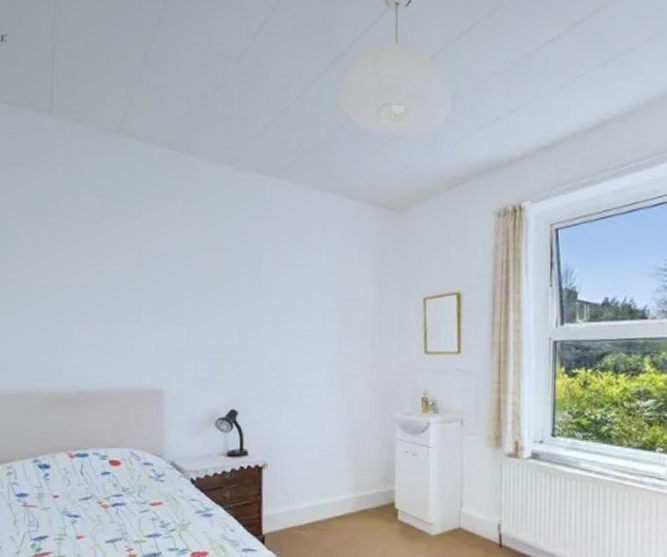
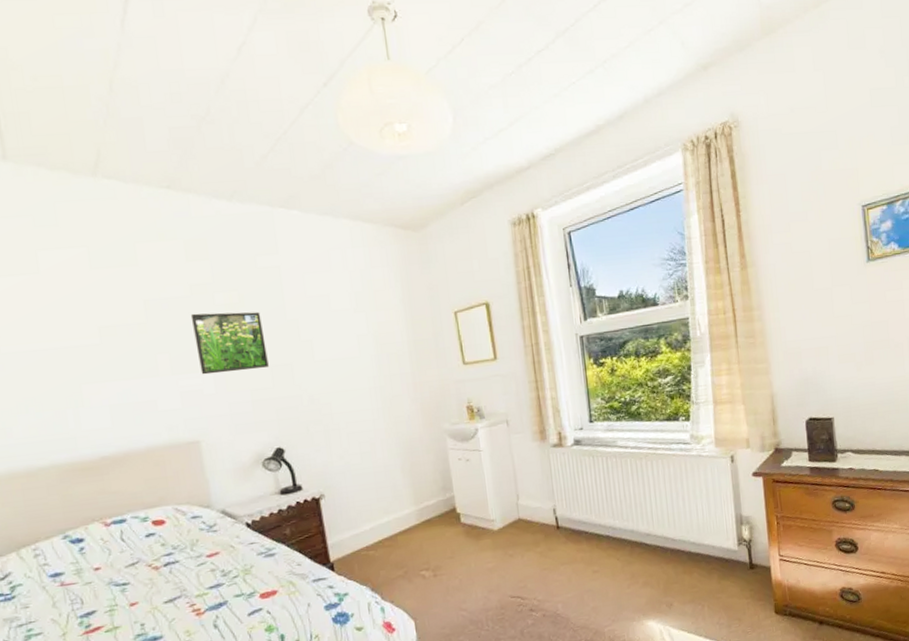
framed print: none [176,268,238,329] -> present [190,311,269,375]

